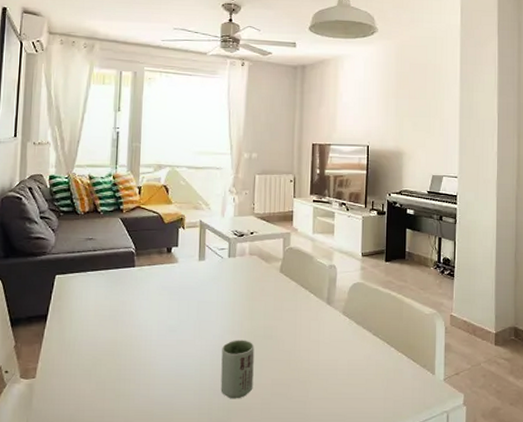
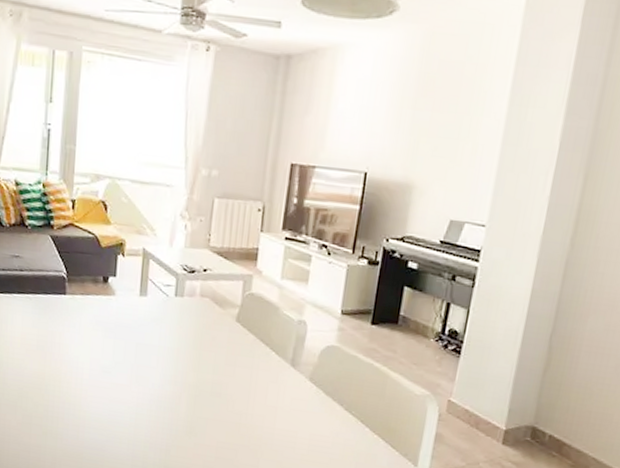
cup: present [220,340,254,399] -> none [157,392,199,457]

